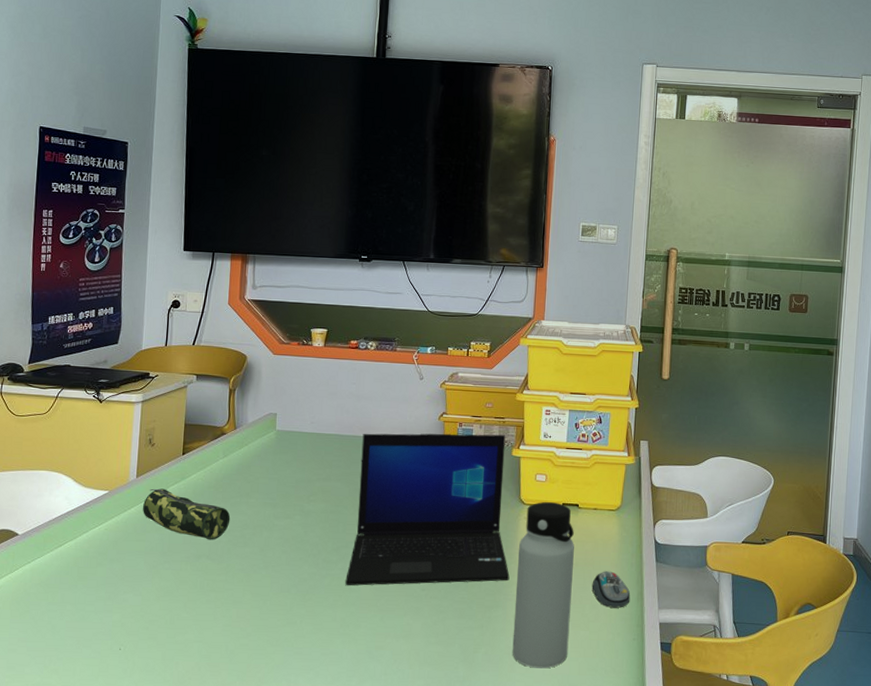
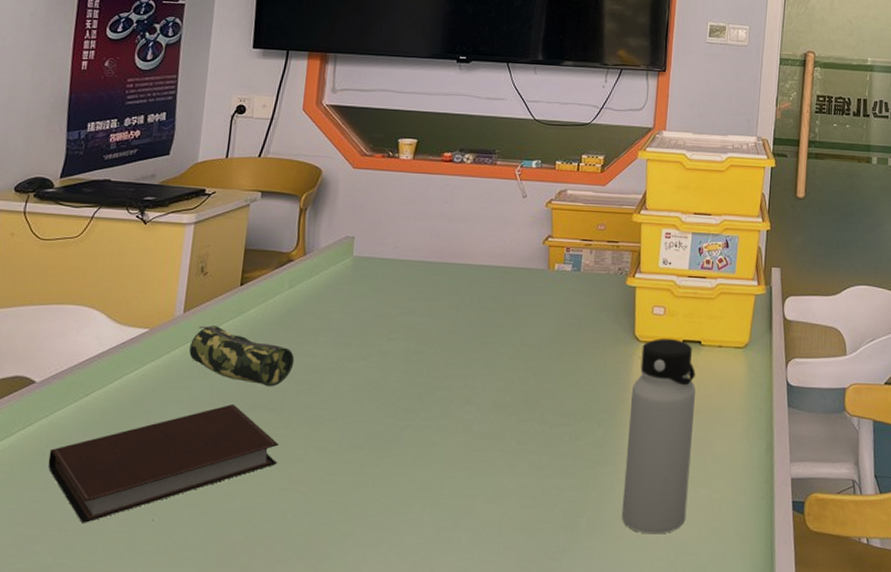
notebook: none [32,554,220,651] -> present [47,403,279,523]
laptop: present [345,433,510,586] -> none [428,259,621,440]
computer mouse: present [592,571,631,608] -> none [714,418,759,462]

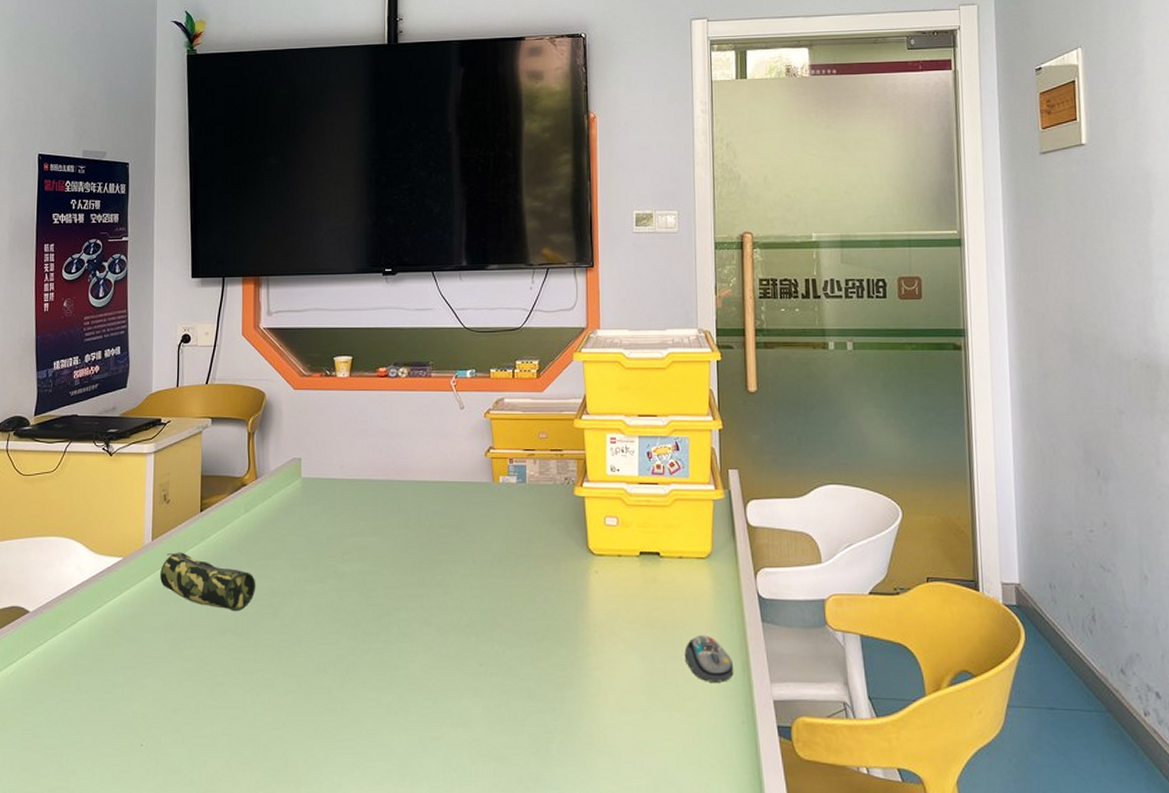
notebook: present [47,403,279,523] -> none [46,629,250,748]
water bottle: present [621,338,696,535] -> none [591,550,662,762]
computer mouse: none [714,418,759,462] -> present [684,635,734,682]

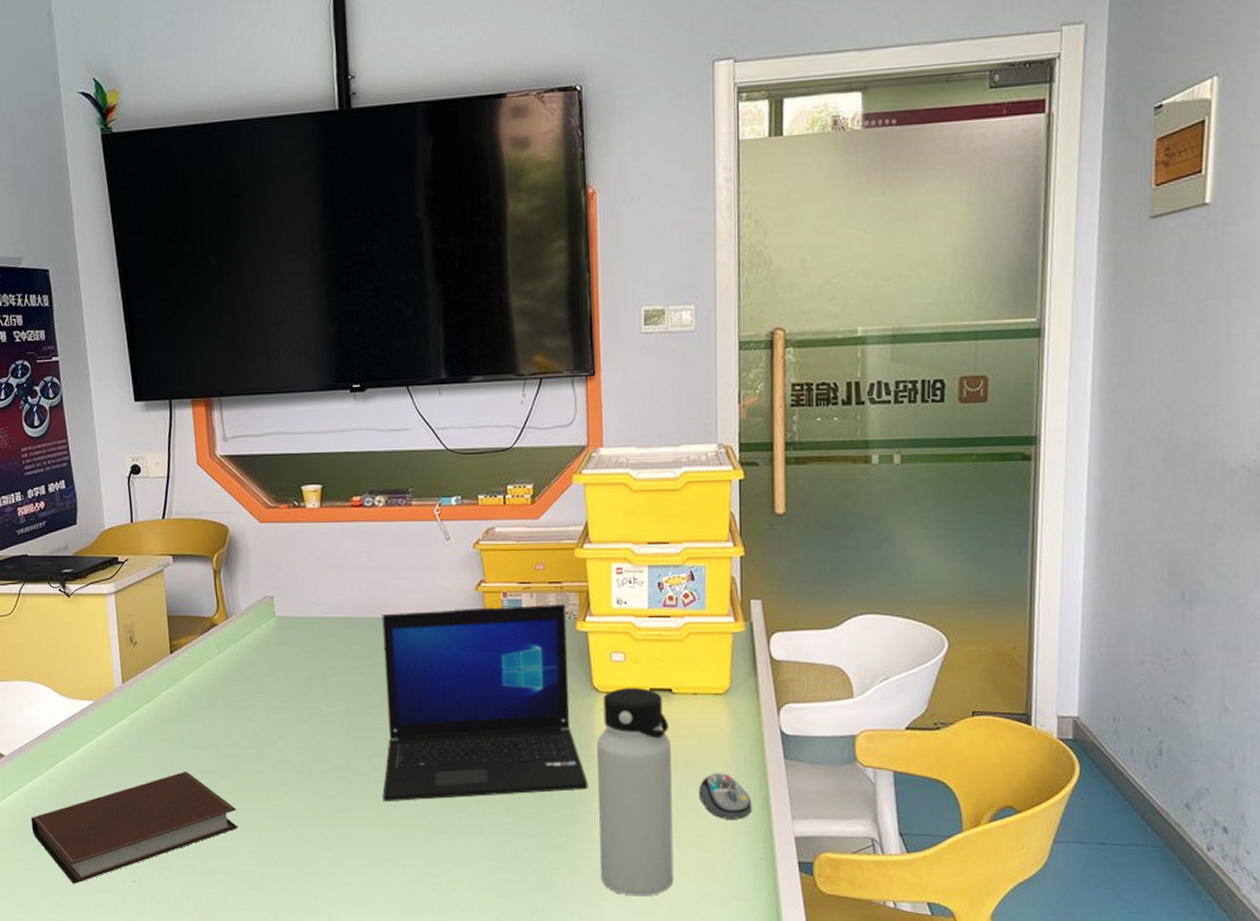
notebook: none [46,629,250,748] -> present [30,770,239,884]
pencil case: present [160,552,256,612] -> none [134,695,237,753]
laptop: none [390,471,583,663] -> present [382,604,589,802]
water bottle: none [591,550,662,762] -> present [597,687,674,897]

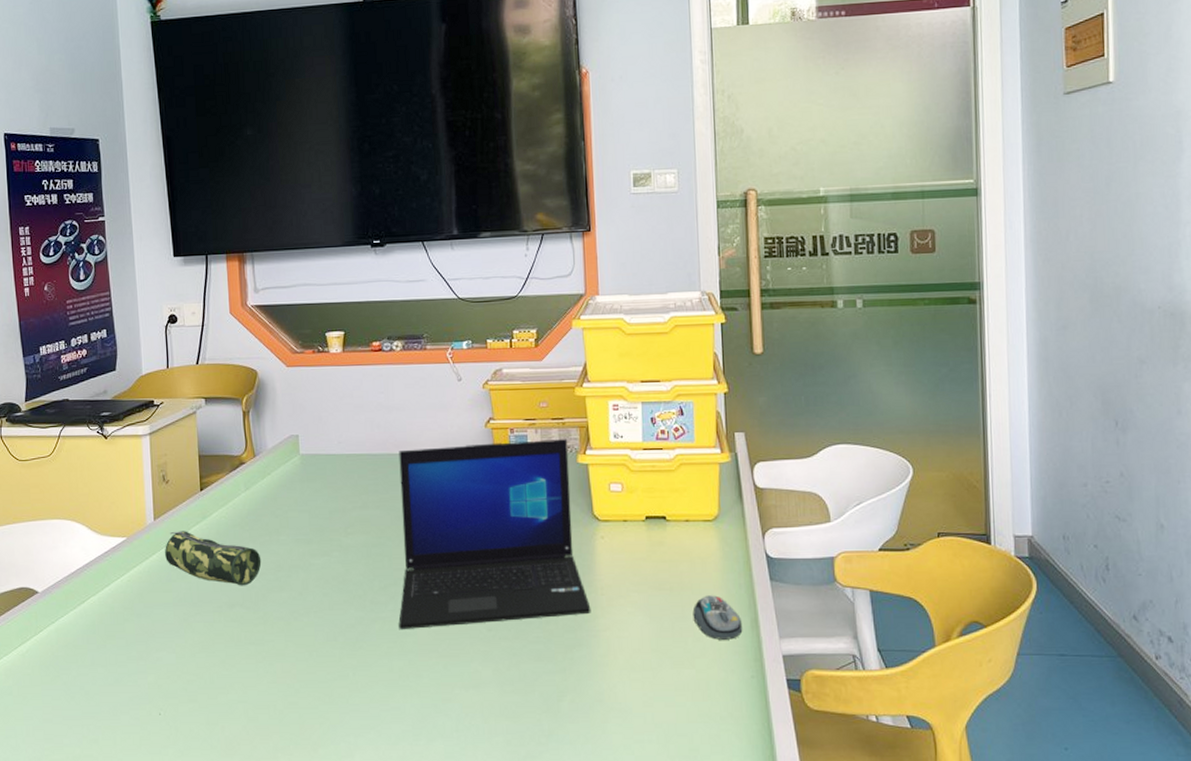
notebook: present [30,770,239,884] -> none [61,603,262,718]
pencil case: none [134,695,237,753] -> present [165,531,262,586]
water bottle: present [597,687,674,897] -> none [598,515,672,717]

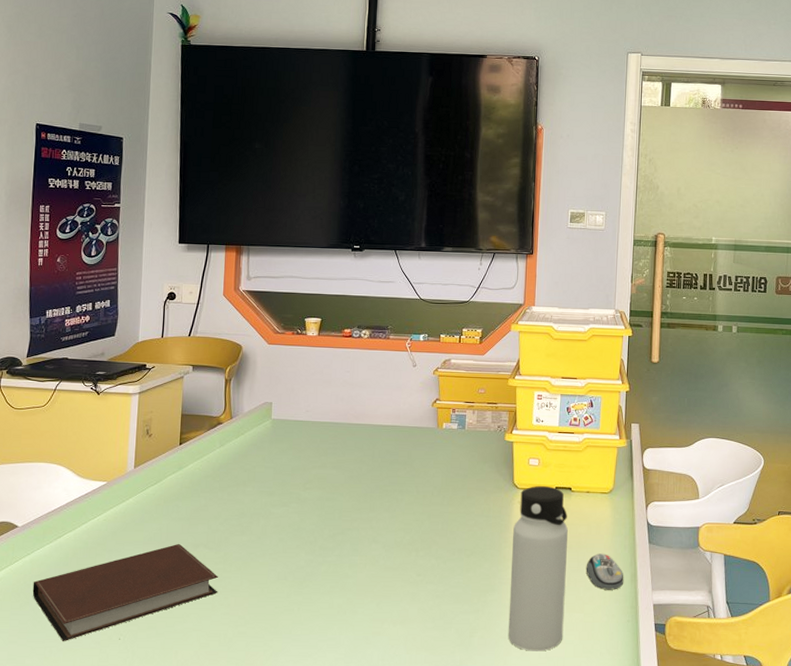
notebook: none [61,603,262,718] -> present [32,543,218,641]
pencil case: present [165,531,262,586] -> none [141,478,228,529]
laptop: present [398,439,591,630] -> none [342,419,504,573]
water bottle: none [598,515,672,717] -> present [508,485,568,652]

